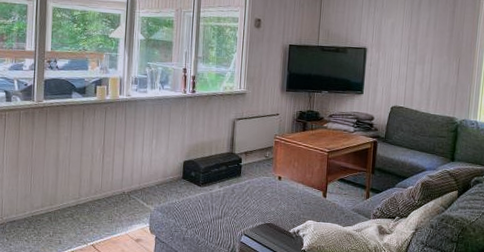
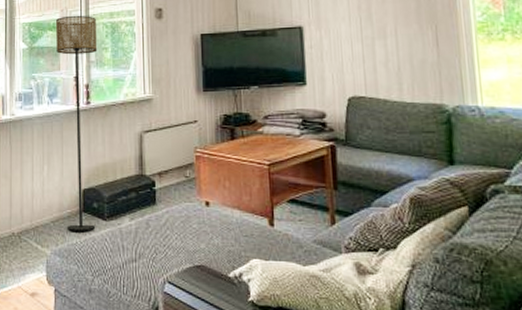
floor lamp: none [169,15,206,194] -> present [55,15,98,231]

